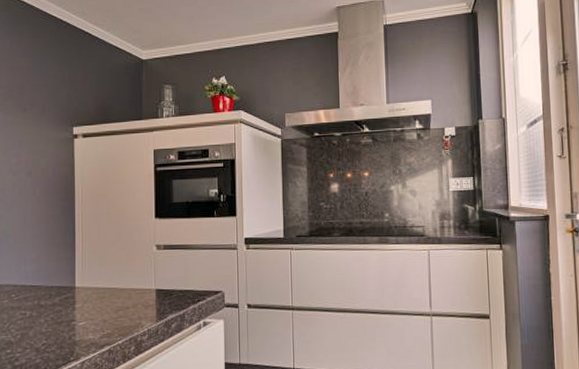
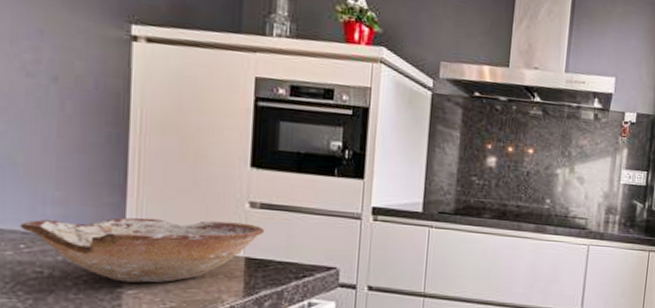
bowl: none [11,262,168,317] -> present [19,217,265,283]

